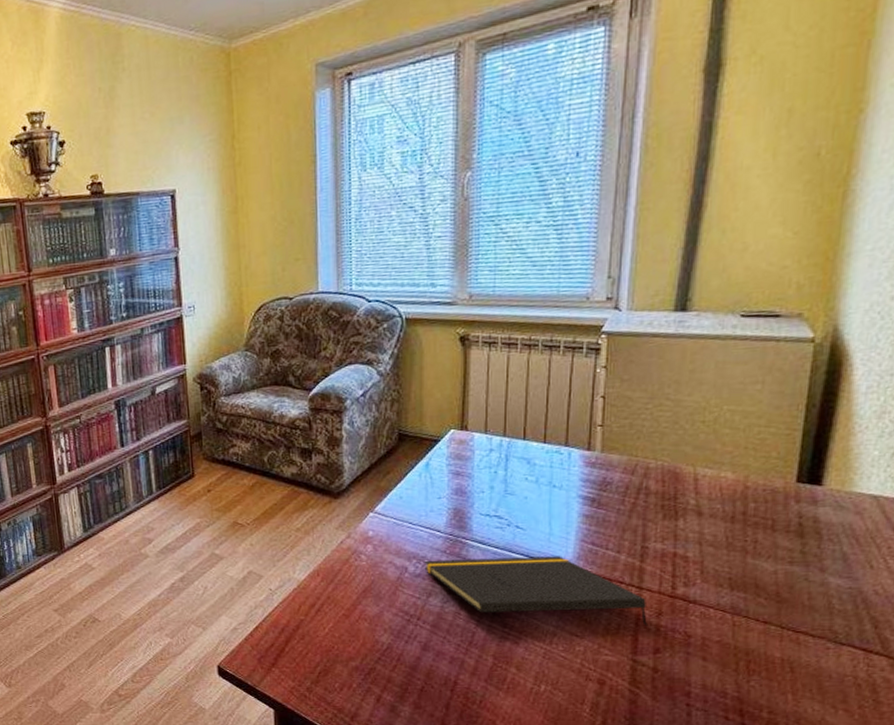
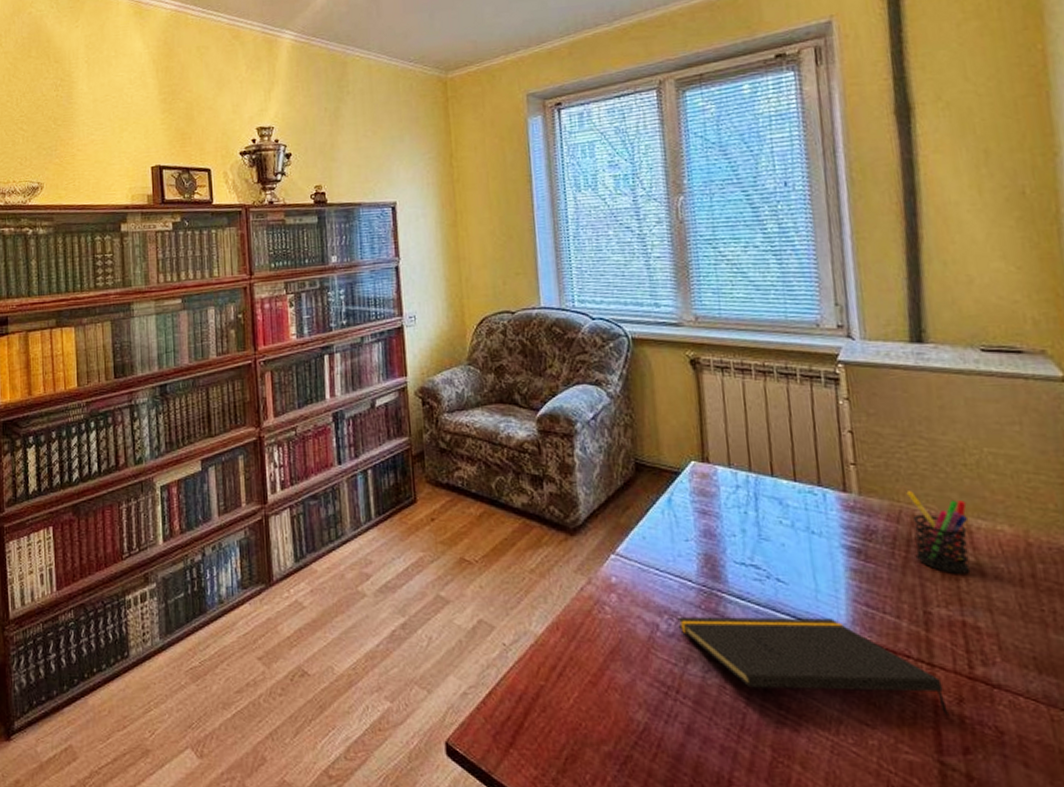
pen holder: none [644,447,698,515] -> present [906,491,971,574]

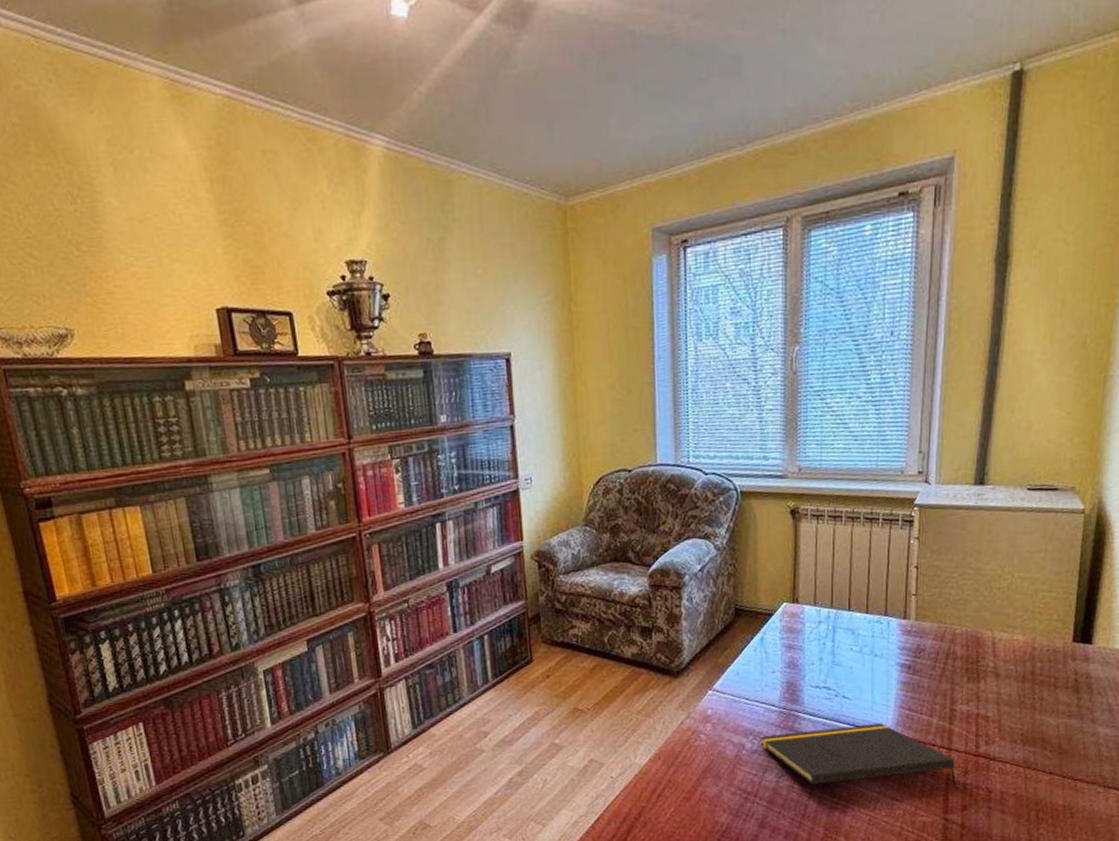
pen holder: present [906,491,971,574] -> none [952,614,995,678]

